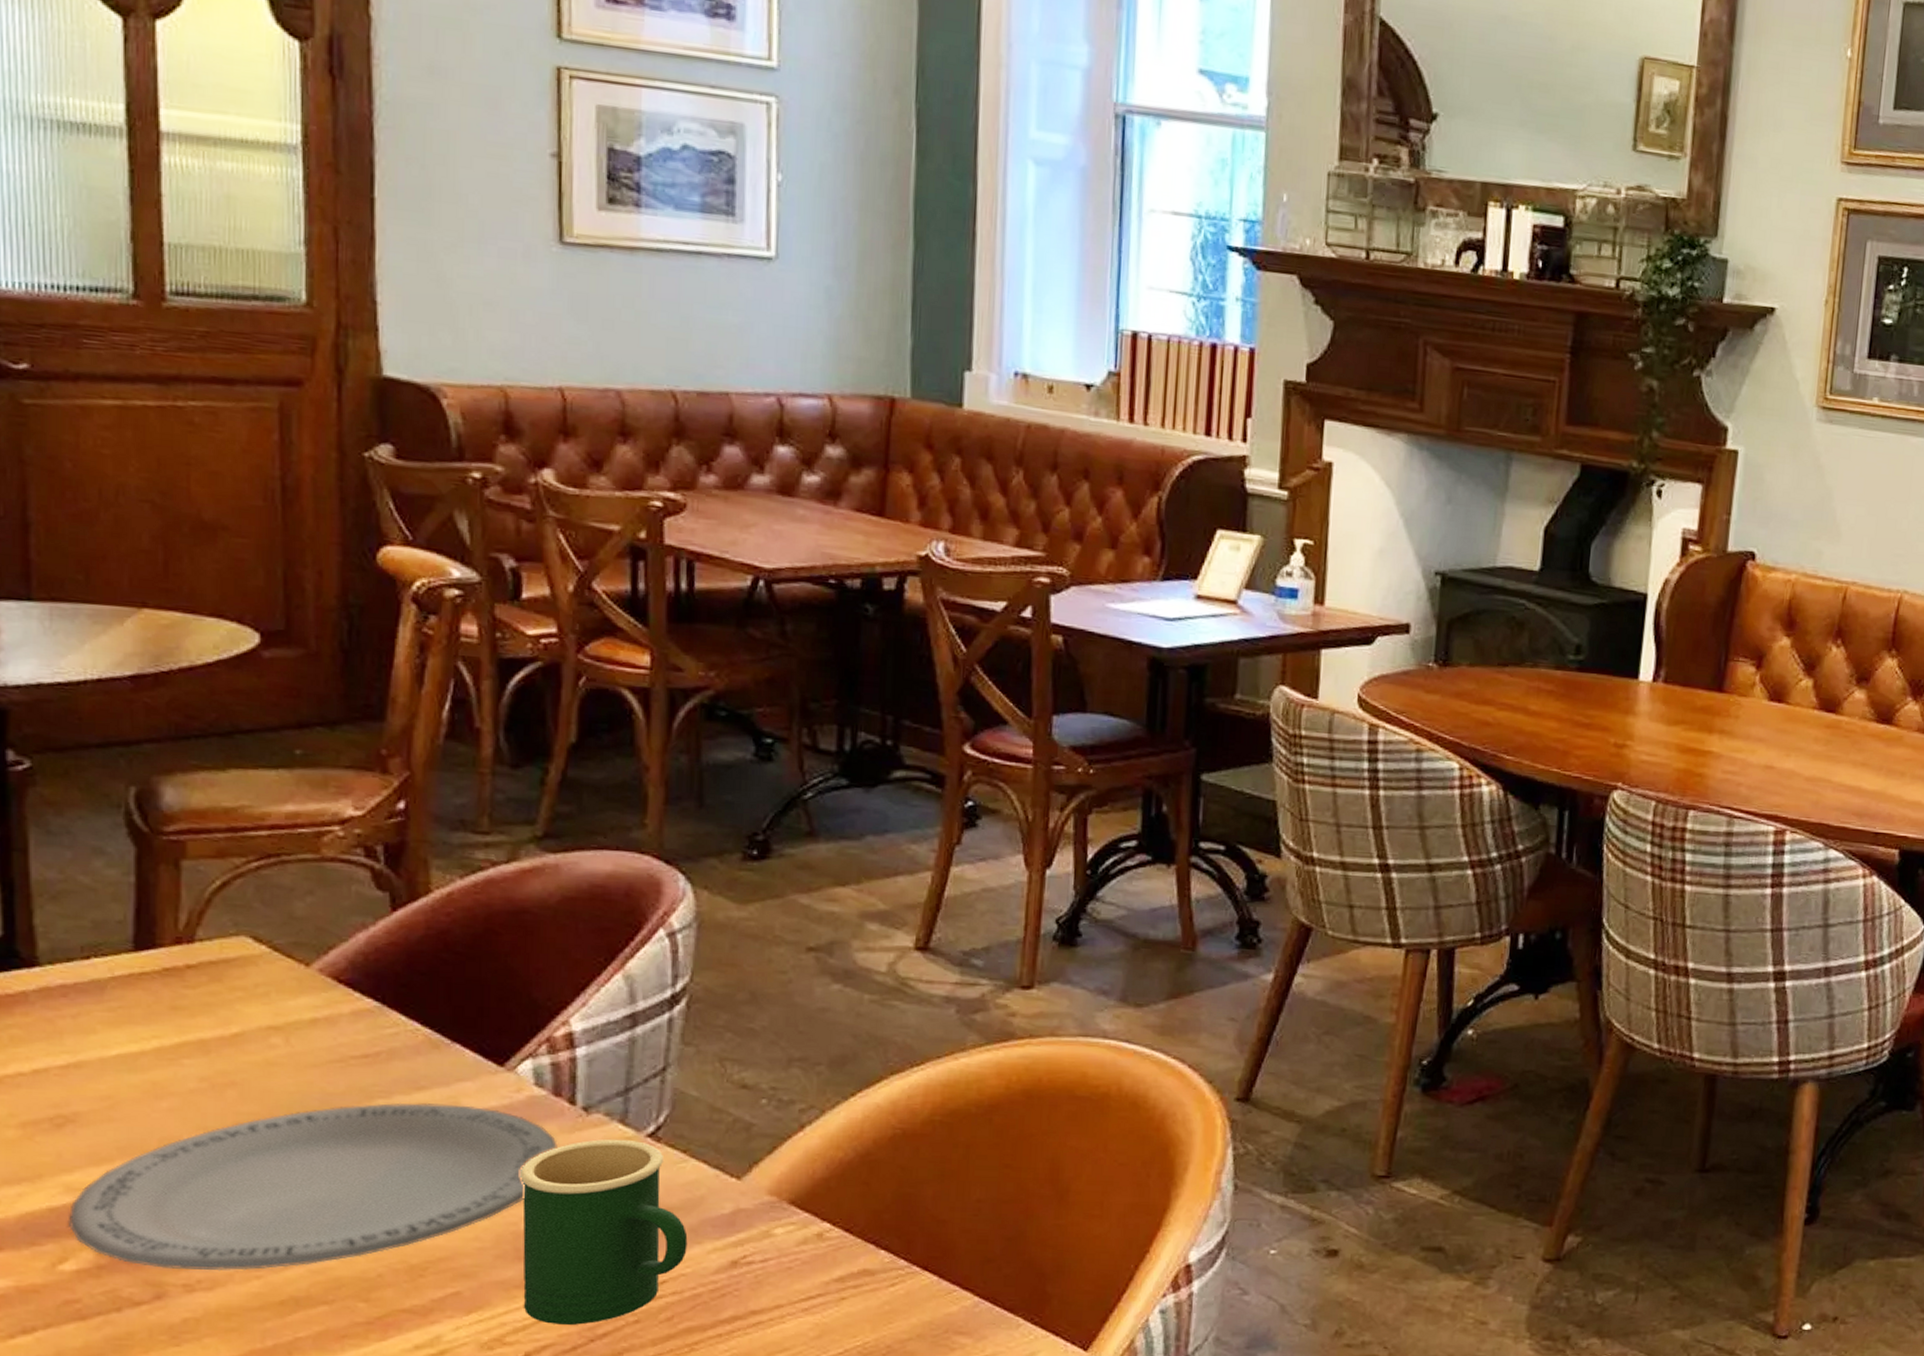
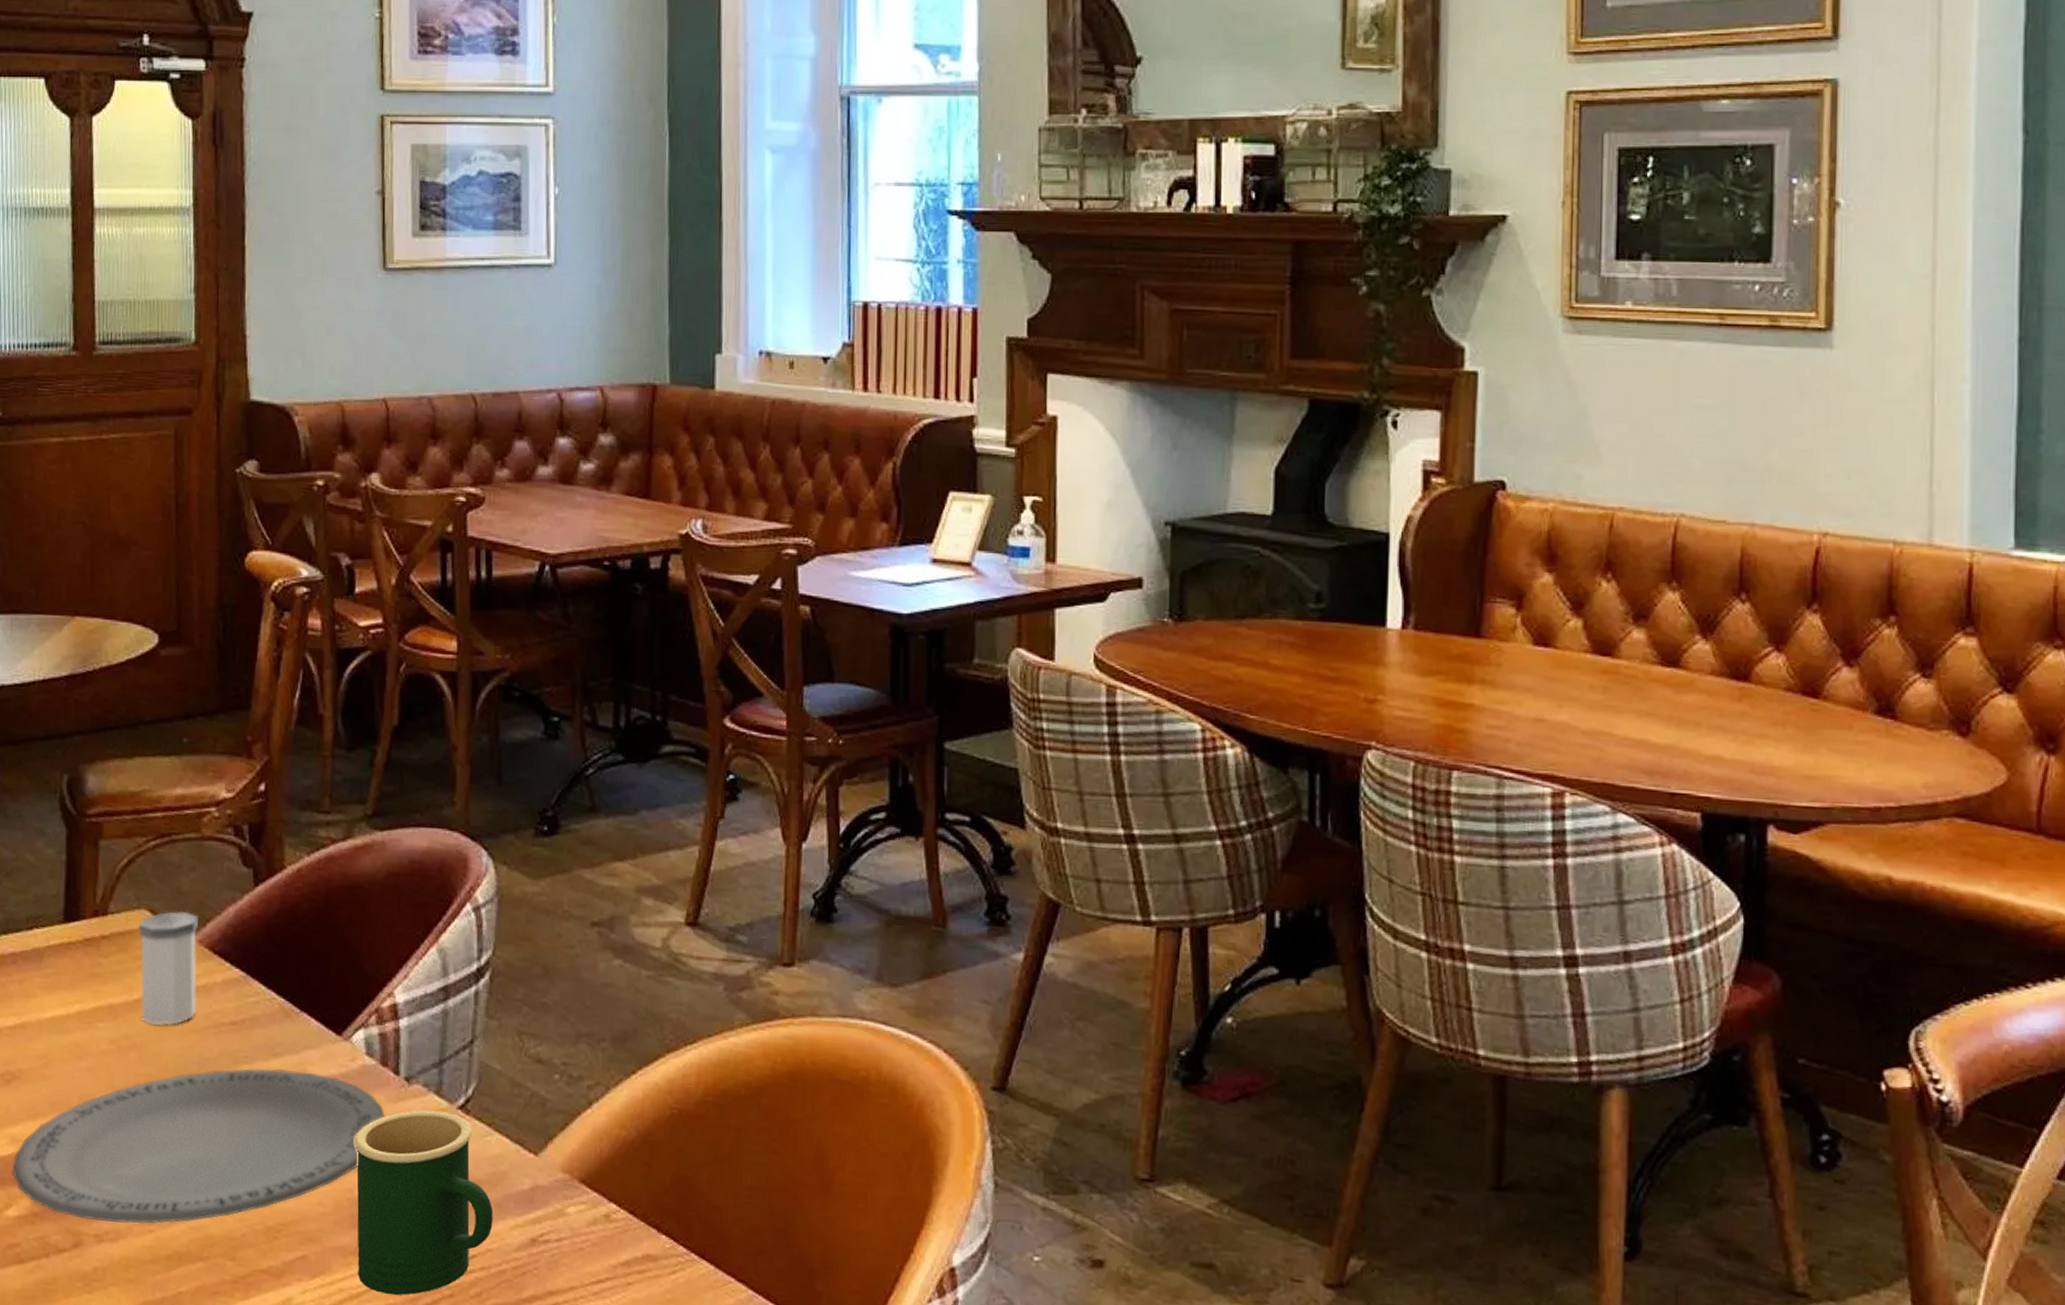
salt shaker: none [237,937,317,1061] -> present [139,910,198,1026]

